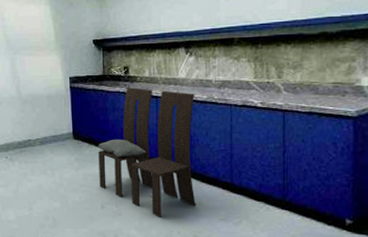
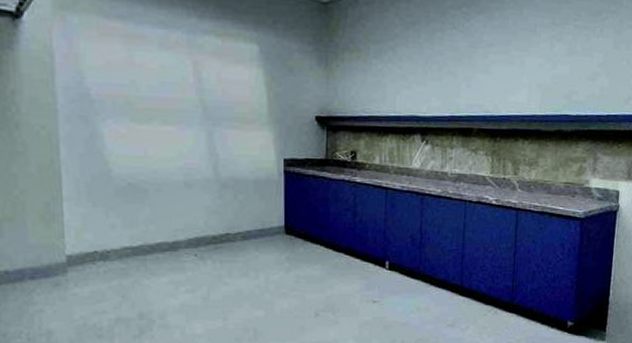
dining chair: present [98,87,196,217] -> none [314,176,429,325]

